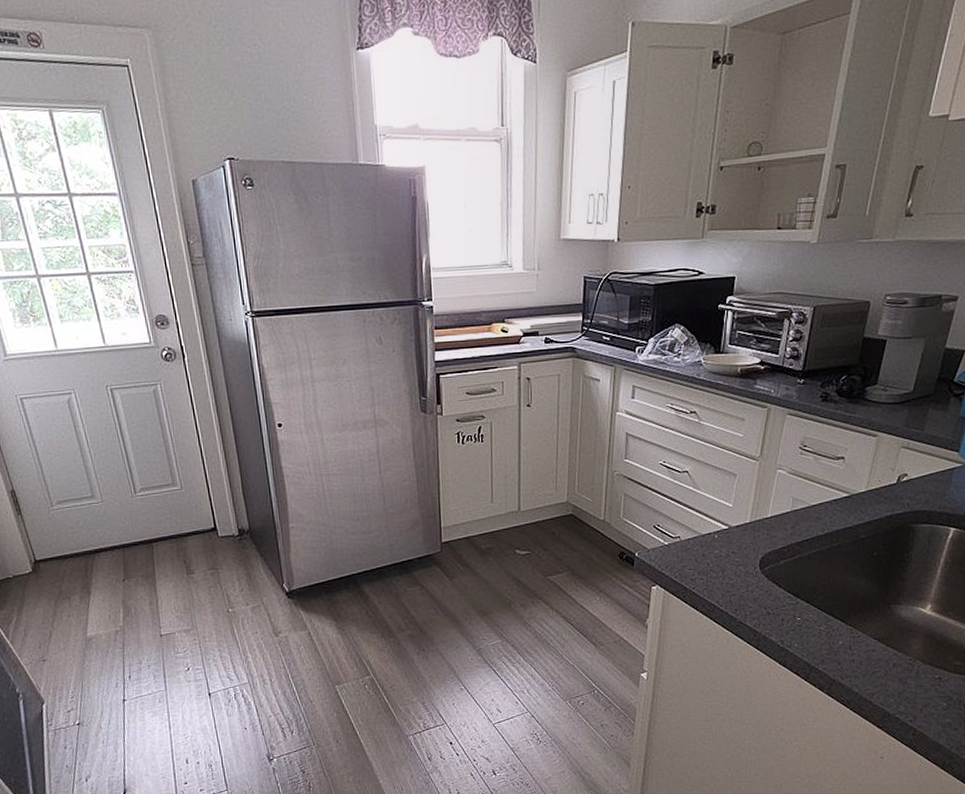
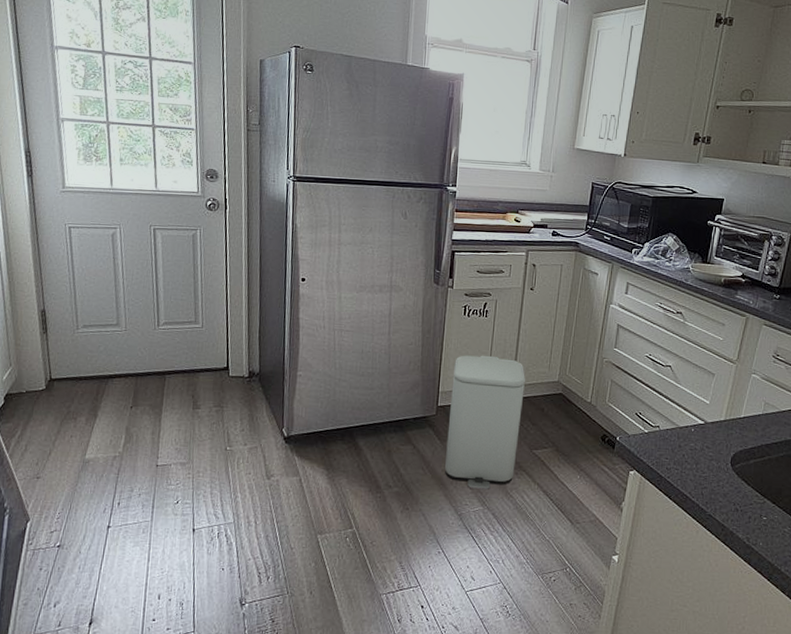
pedal bin: none [453,483,533,623] -> present [444,355,526,491]

